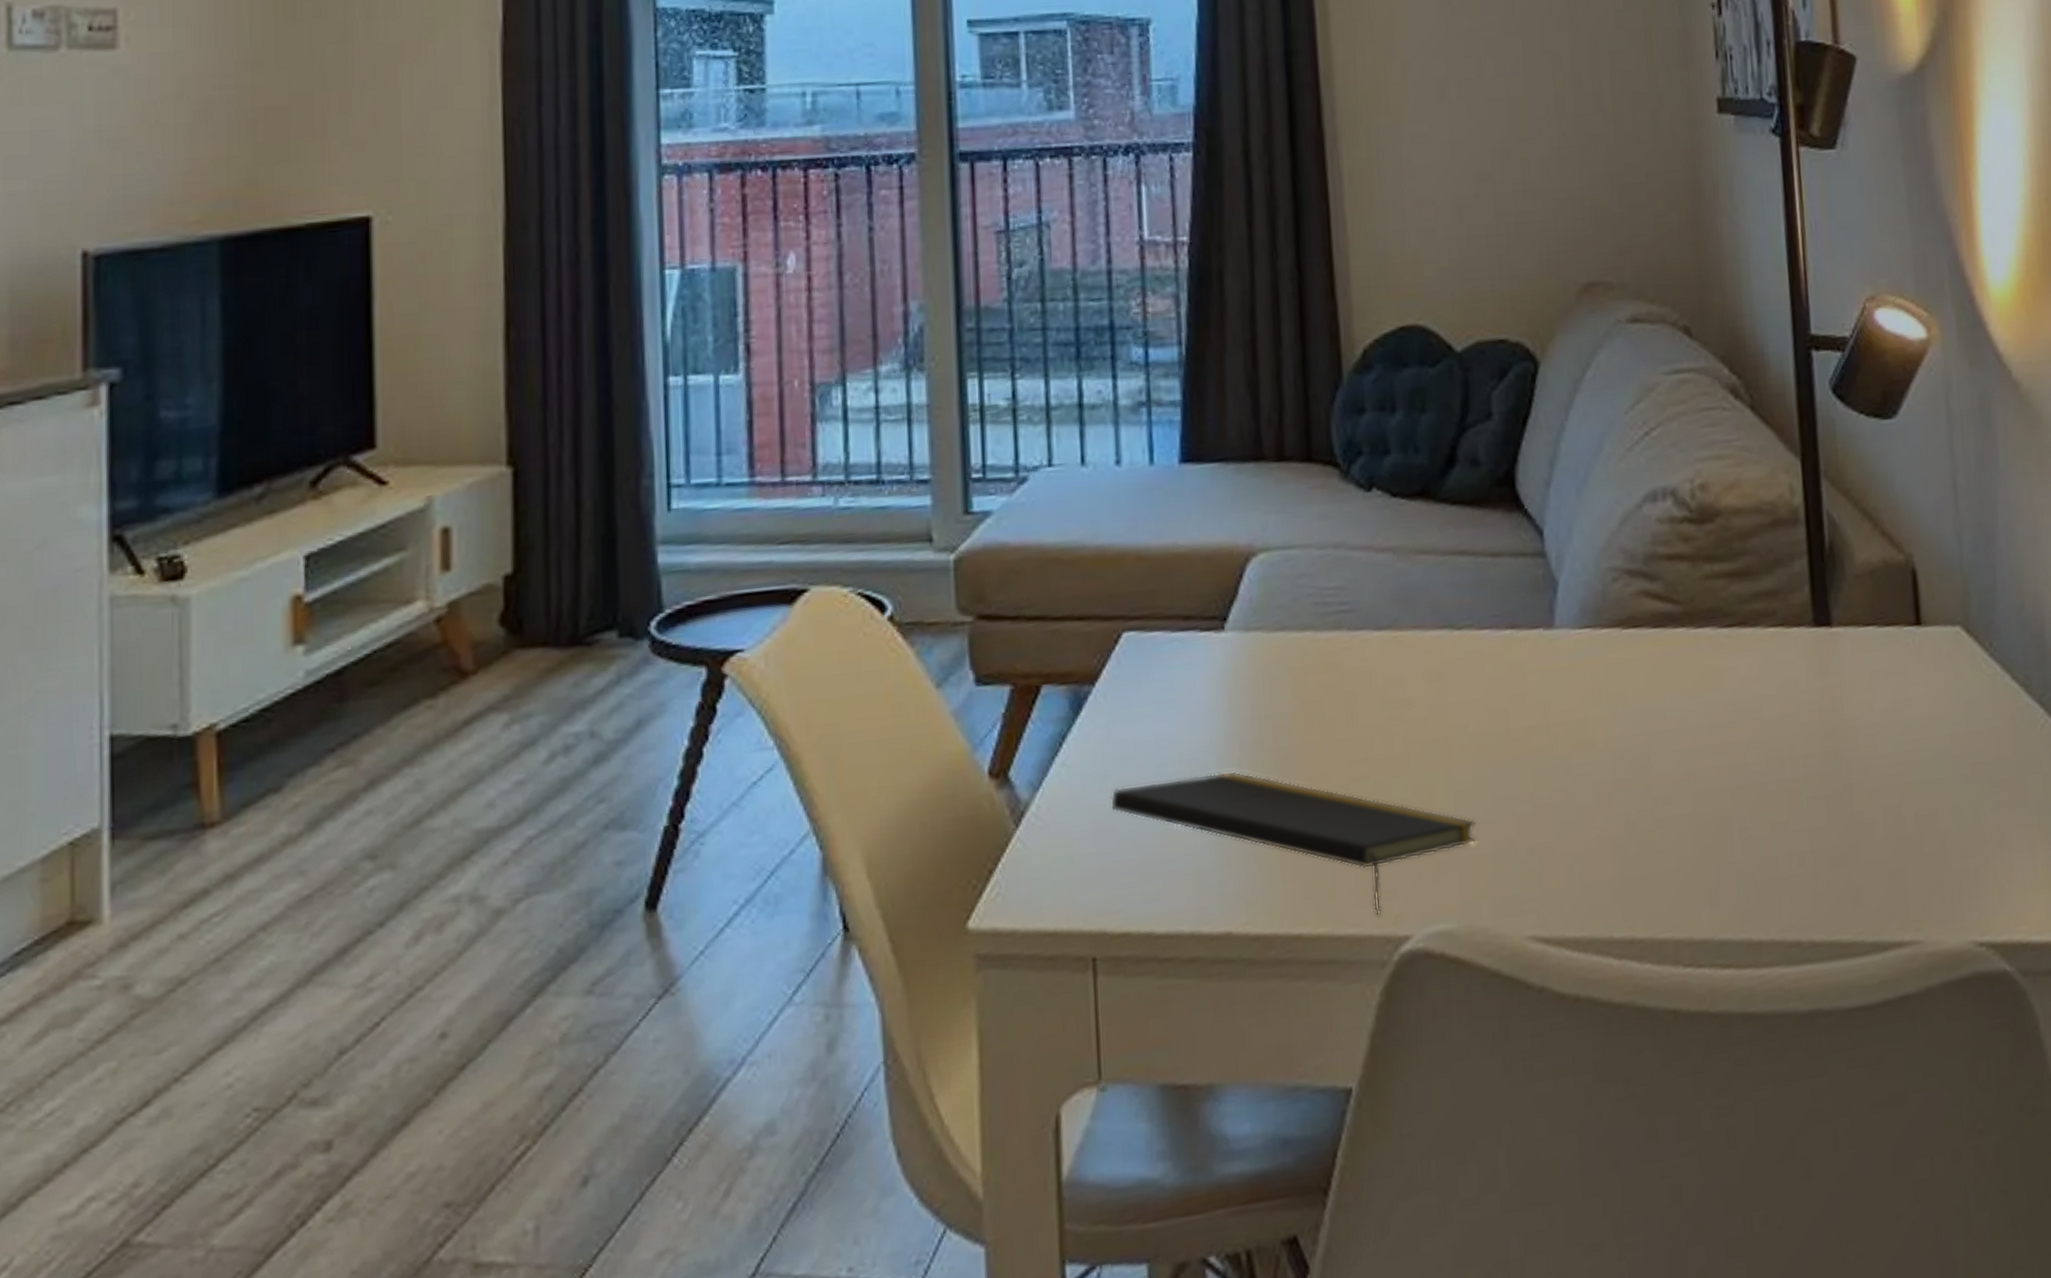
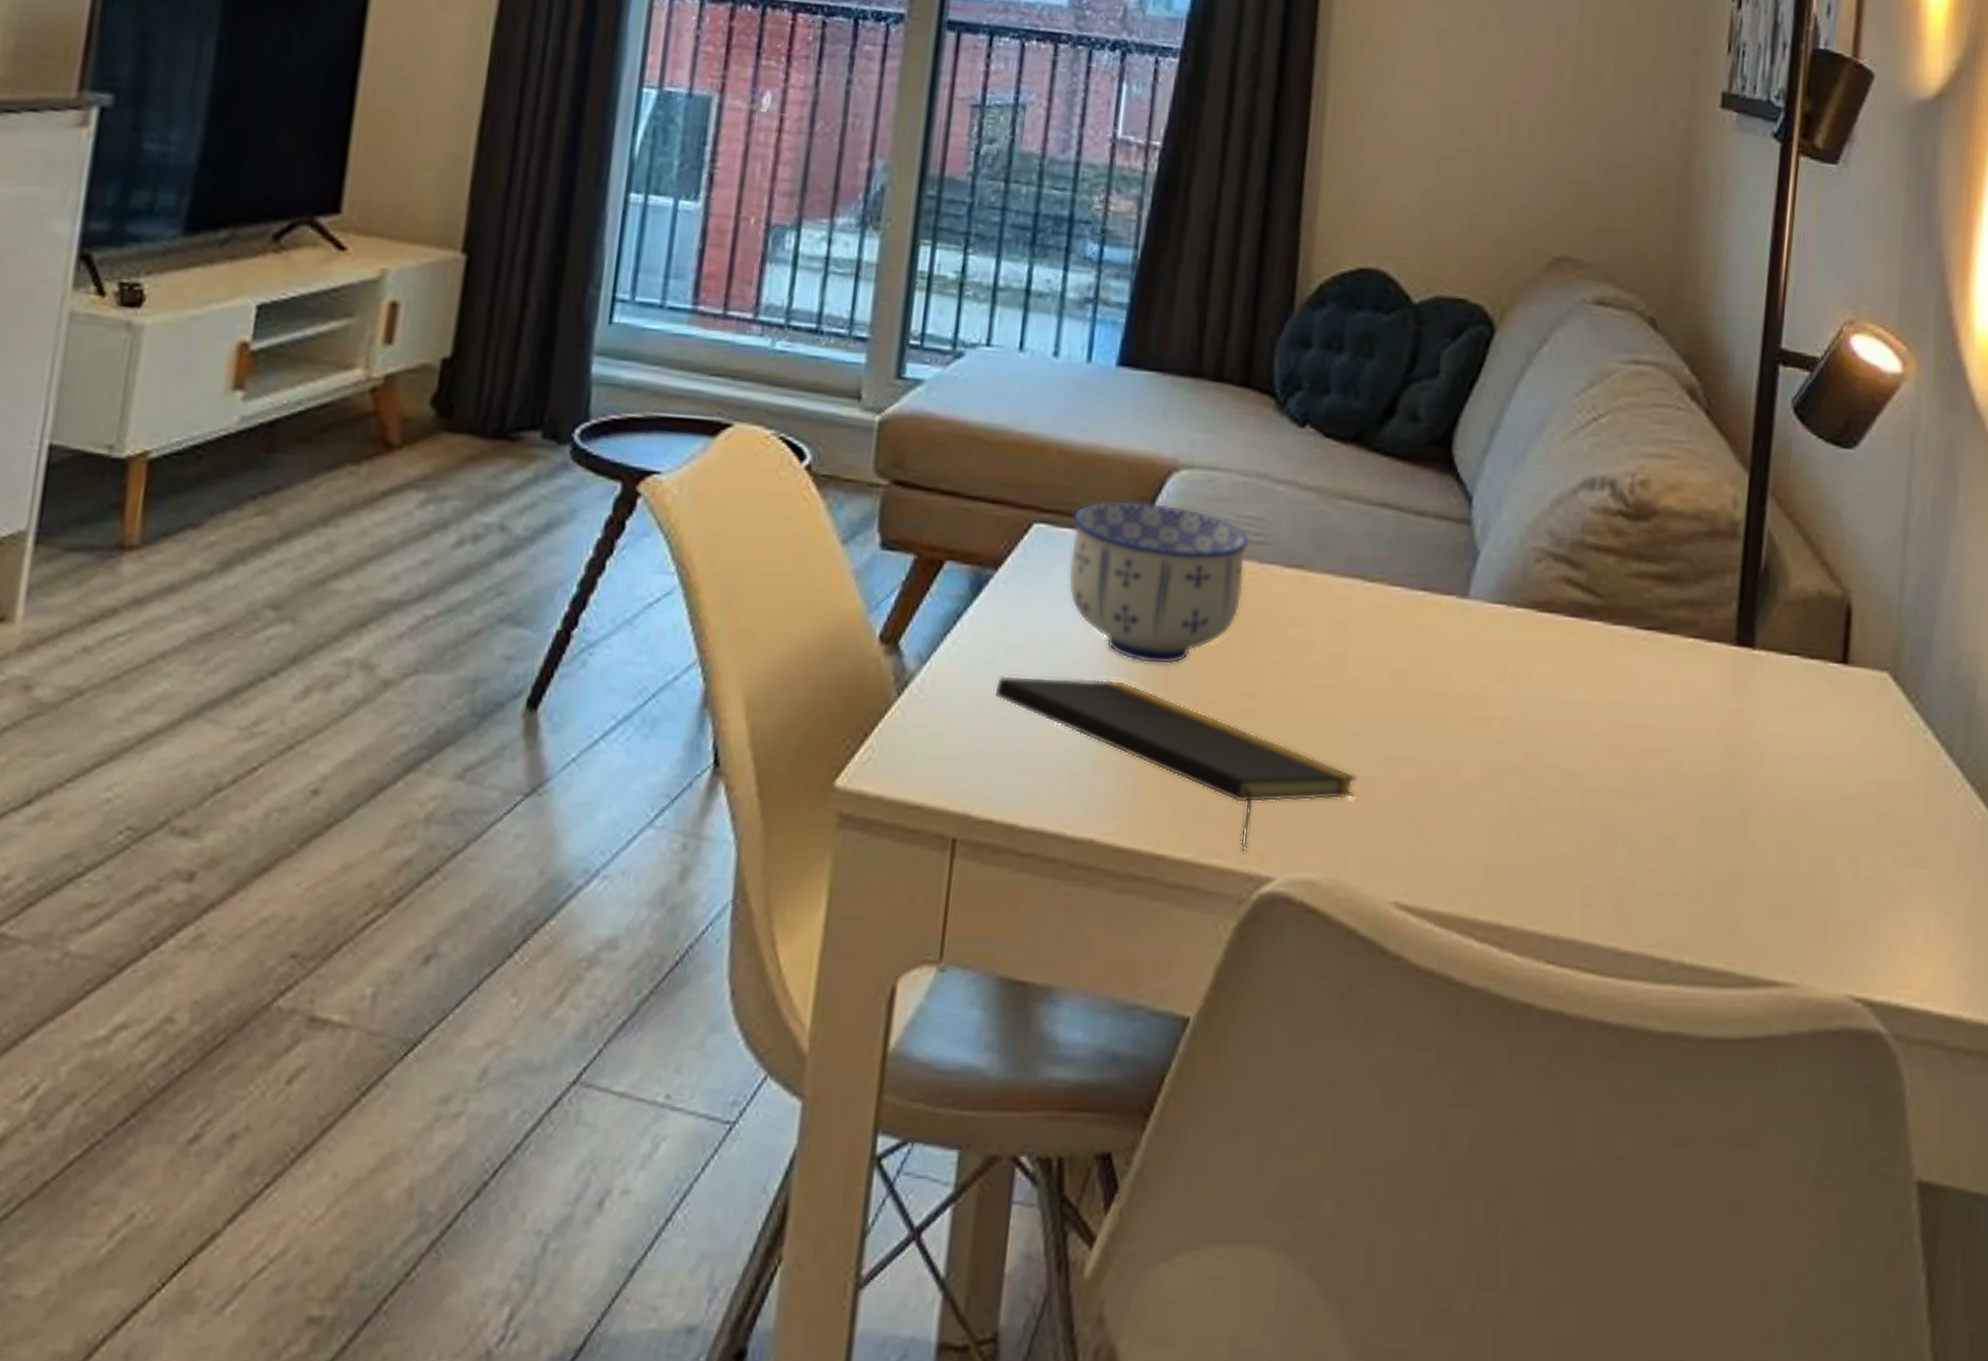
bowl: none [1160,589,1338,750] -> present [1067,500,1250,665]

